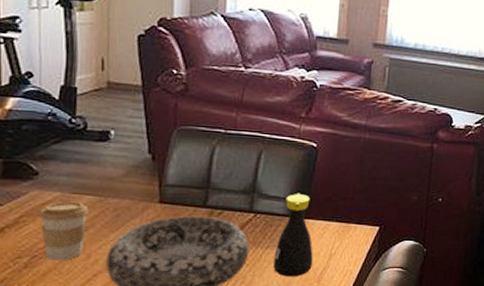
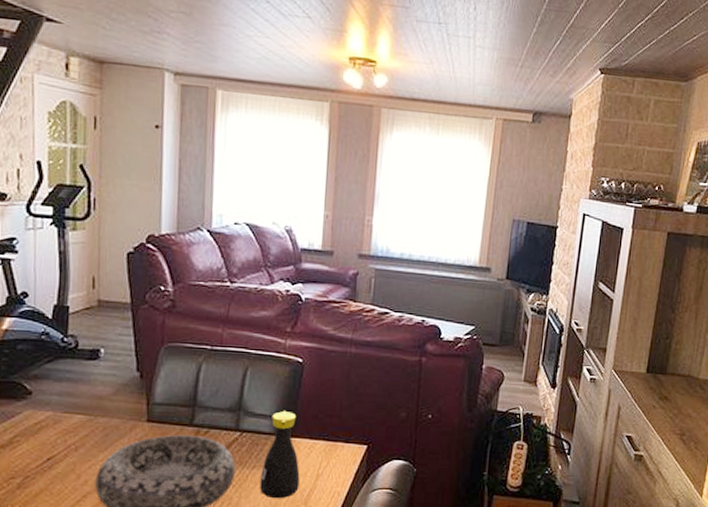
coffee cup: present [40,201,89,261] -> none [32,421,79,482]

